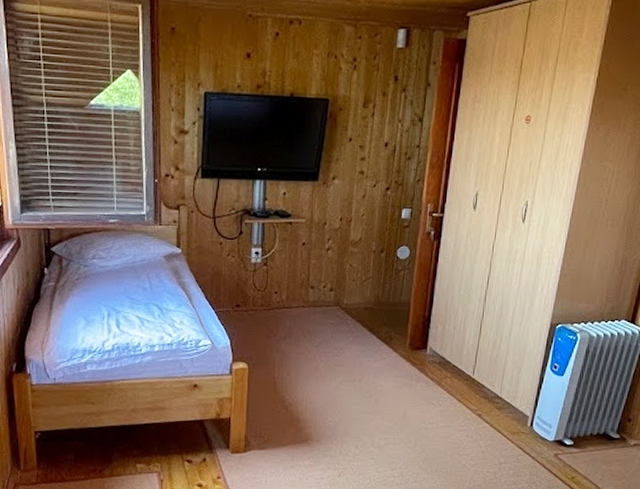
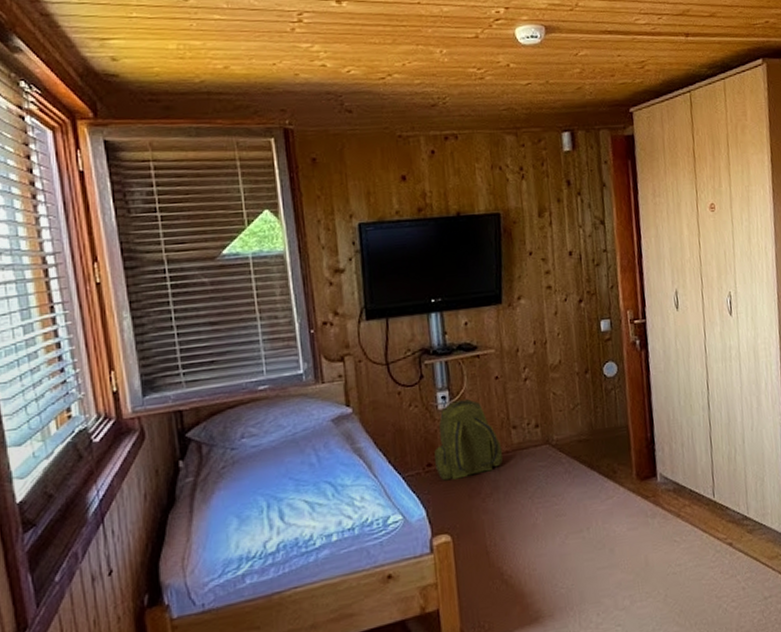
backpack: none [243,258,300,321] -> present [434,399,504,481]

